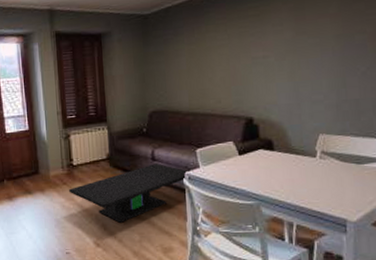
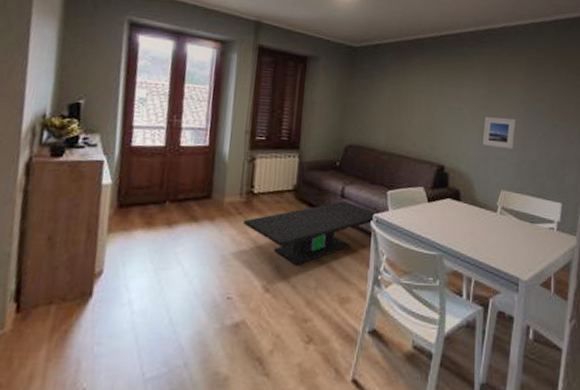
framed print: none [293,57,333,92] -> present [482,117,517,150]

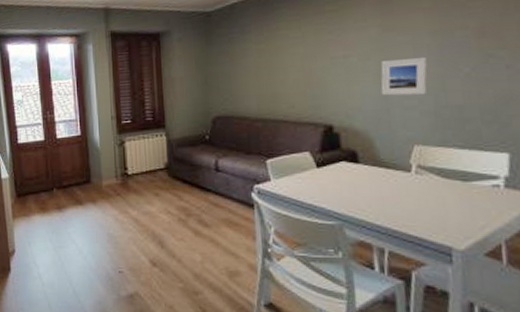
coffee table: present [244,201,378,265] -> none [123,175,259,240]

